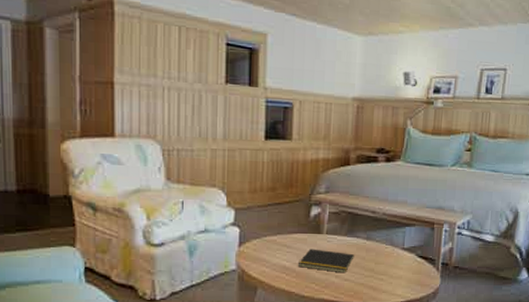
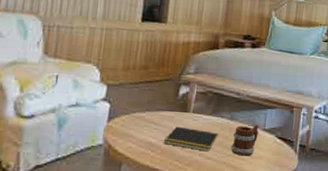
mug: none [368,243,397,277] -> present [231,124,259,156]

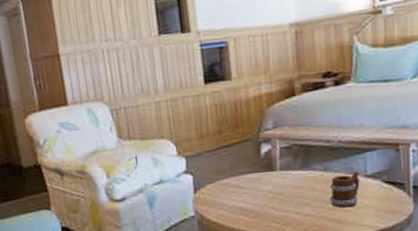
notepad: present [164,126,218,152] -> none [255,187,313,209]

